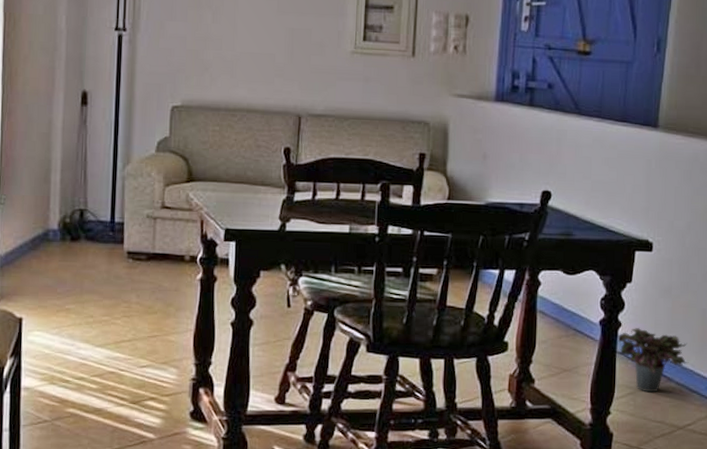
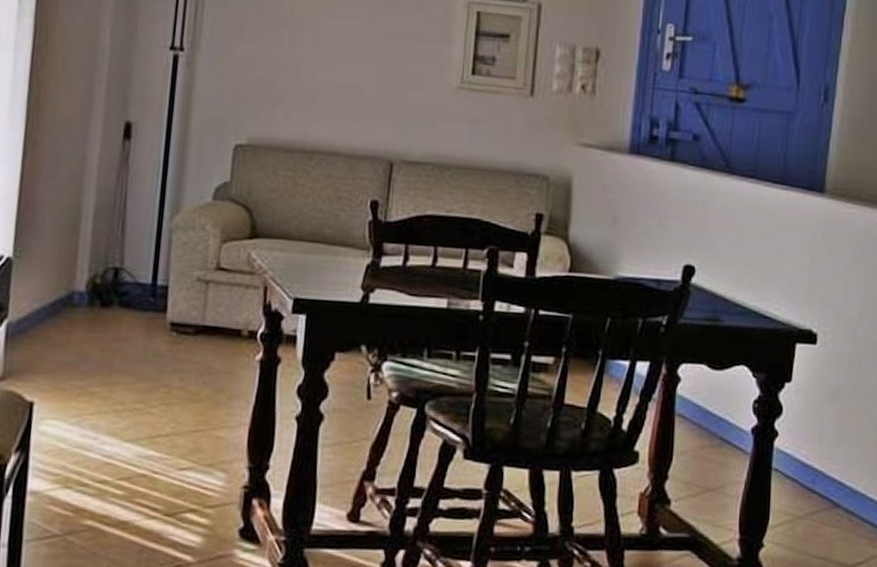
potted plant: present [618,328,689,393] -> none [774,439,860,521]

